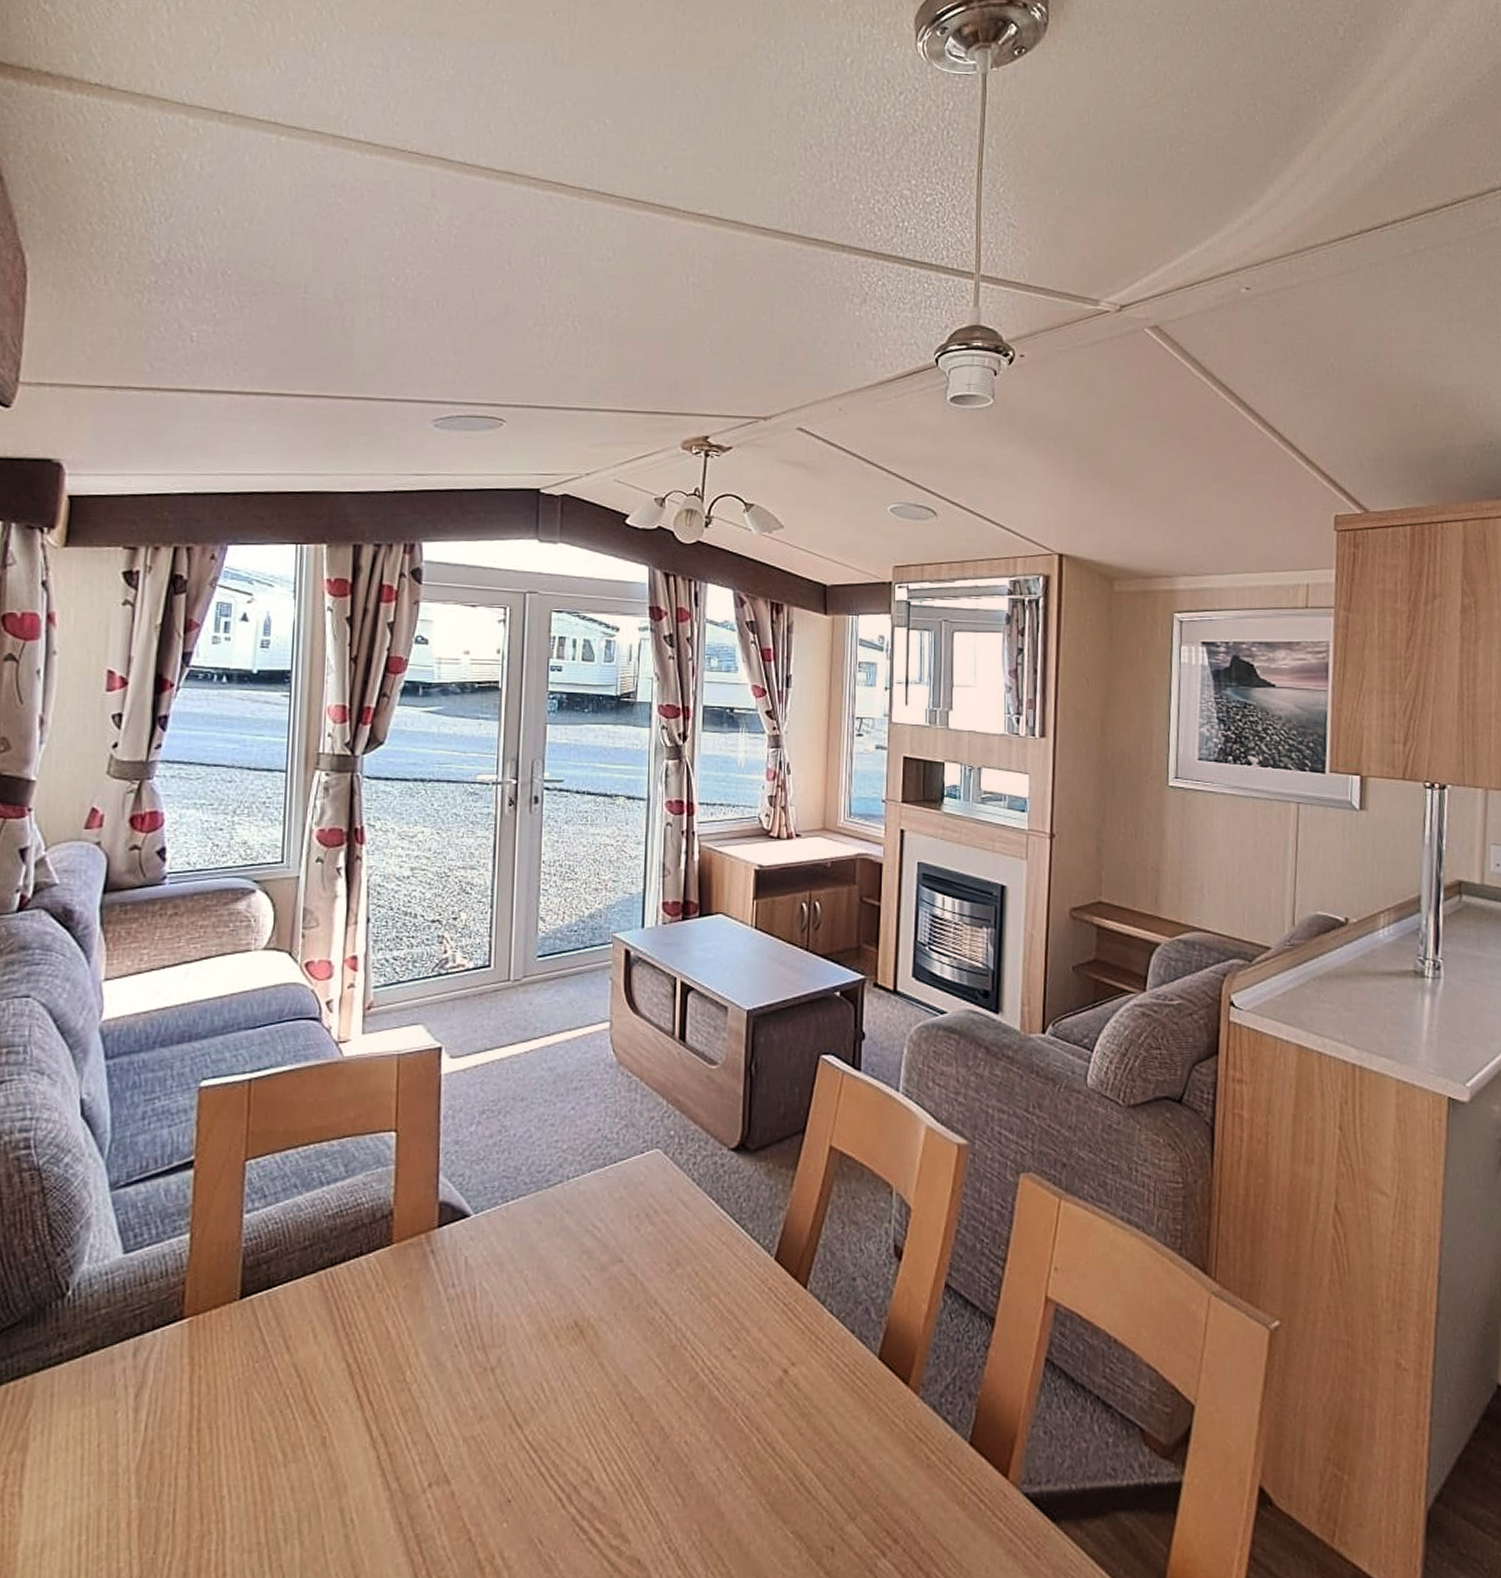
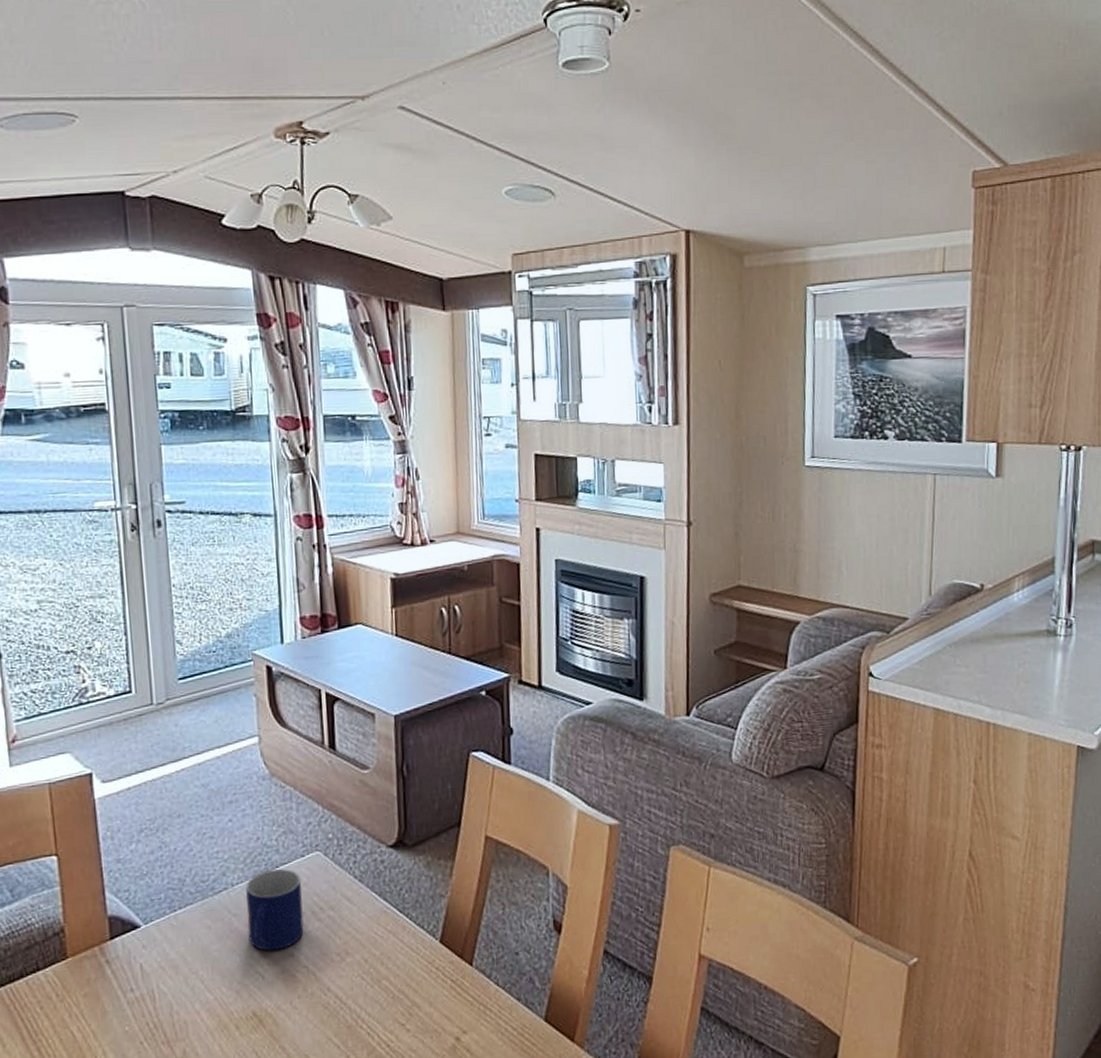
mug: none [578,1165,639,1254] -> present [246,869,304,951]

